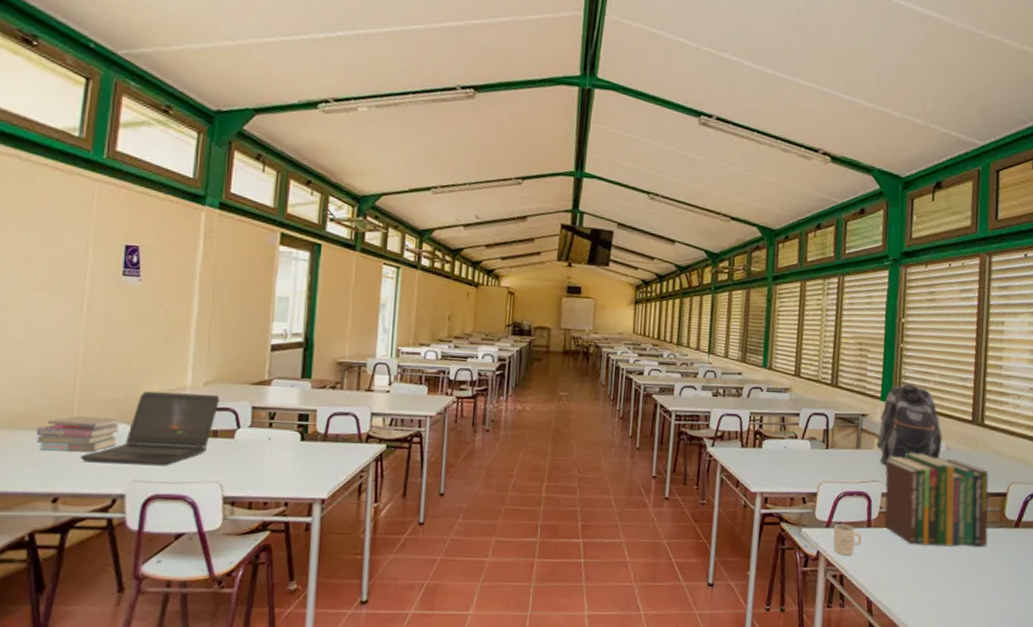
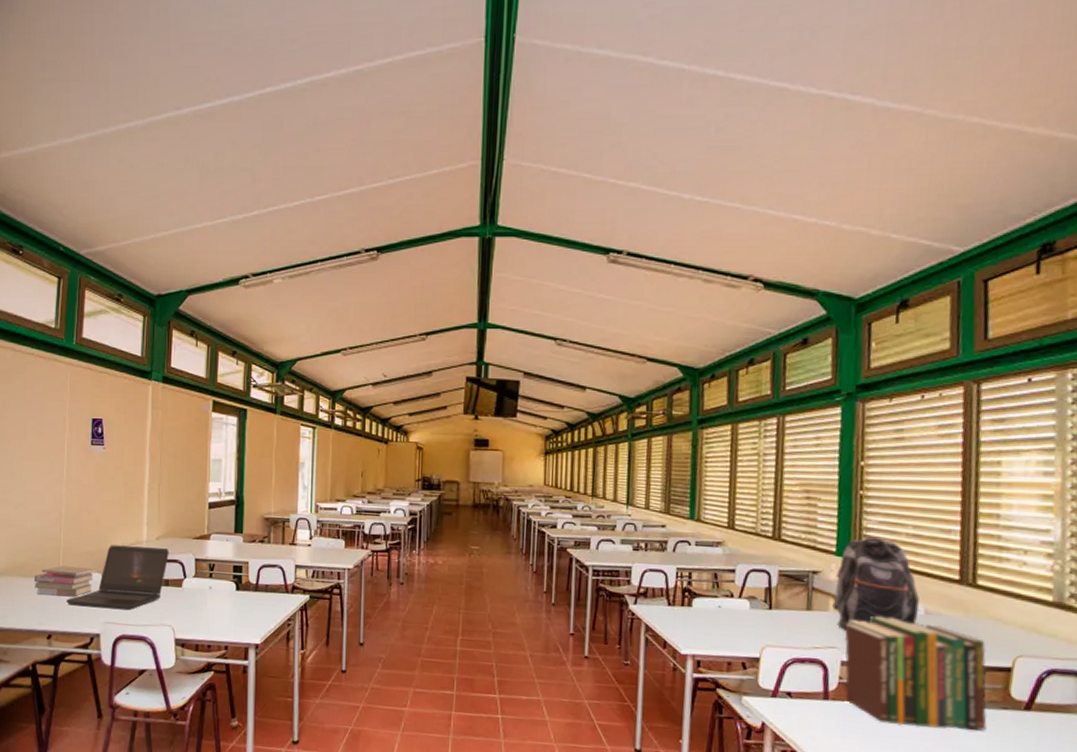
mug: present [833,523,862,556] -> none [780,693,818,730]

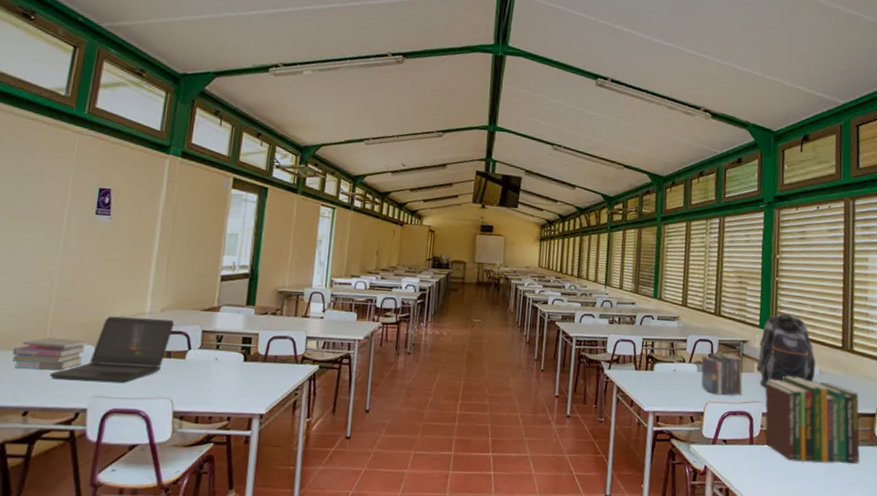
books: none [755,585,814,640] -> present [701,352,743,396]

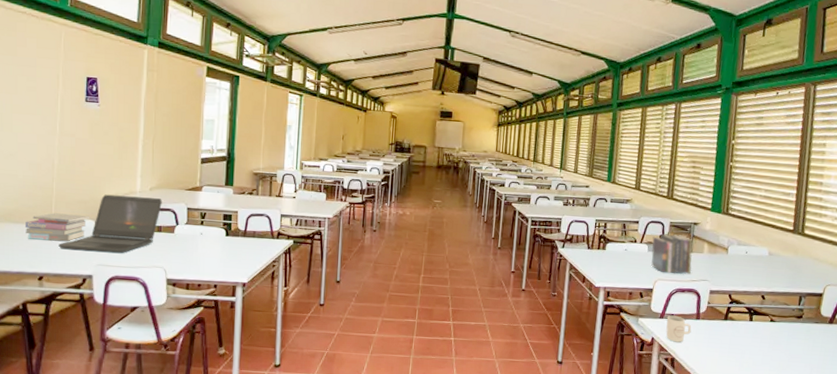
mug: none [718,440,746,471] -> present [666,315,692,343]
backpack: present [756,313,817,388] -> none [706,197,767,268]
books: present [764,375,861,464] -> none [711,256,807,339]

